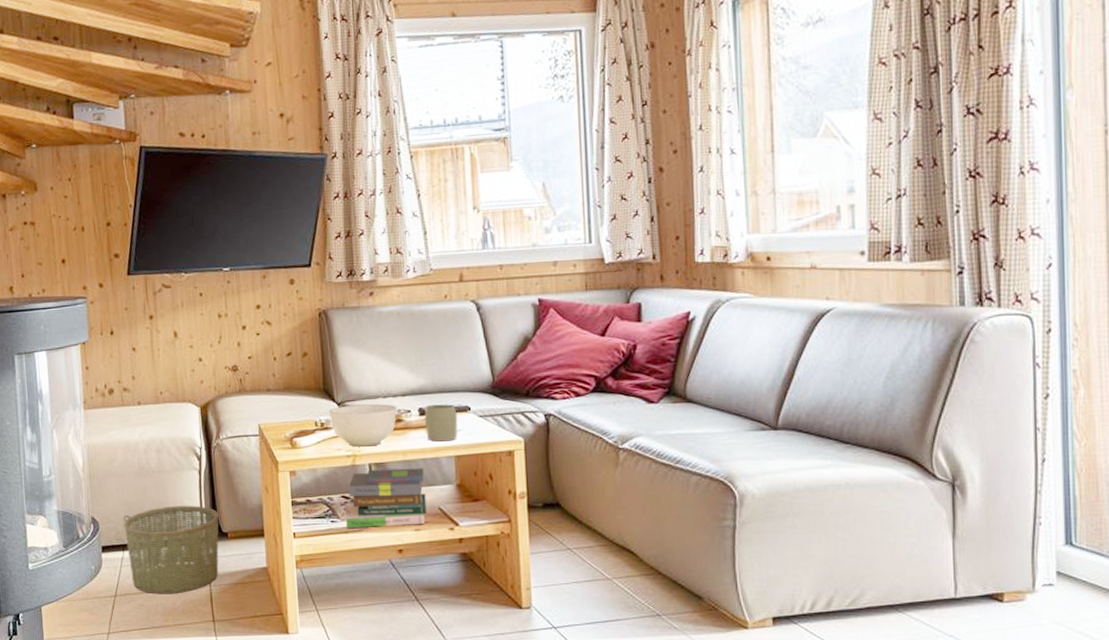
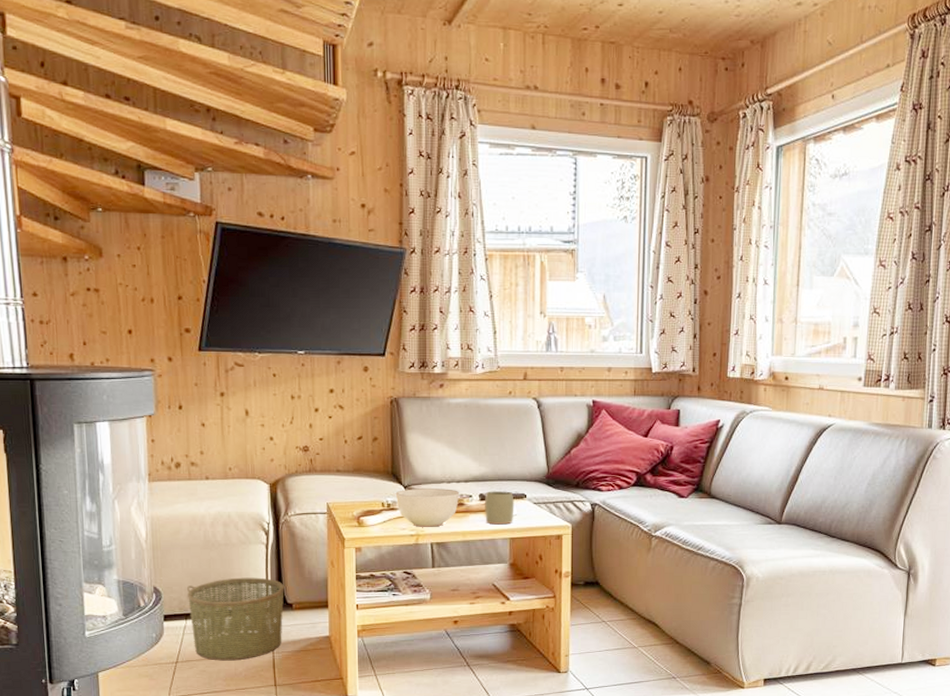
books: present [346,468,427,529] -> none [407,548,481,602]

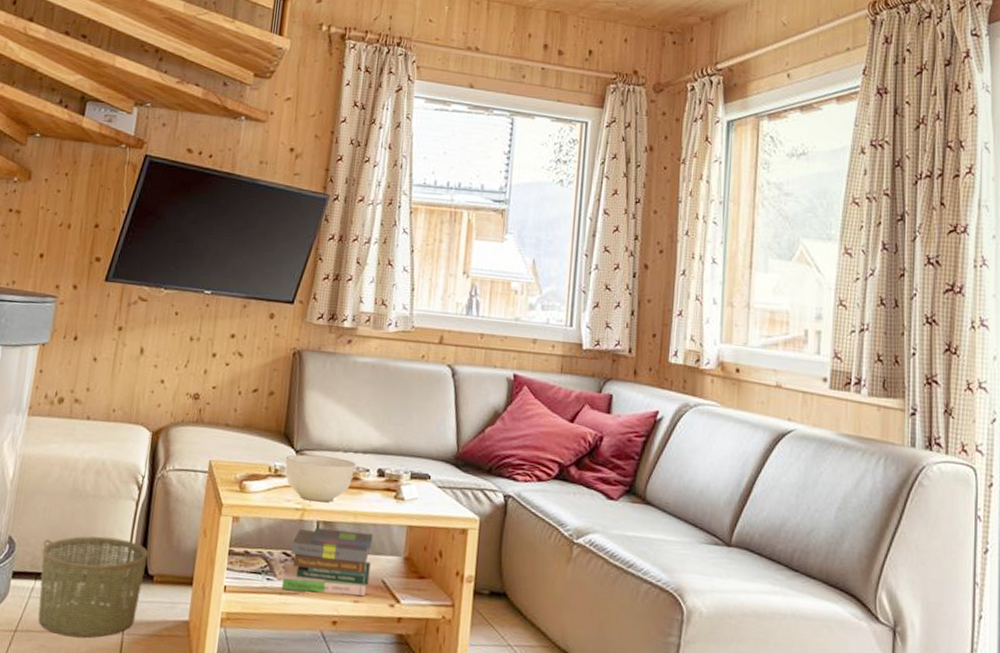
books: none [407,548,481,602] -> present [282,527,373,597]
mug: present [485,491,515,525] -> none [381,466,417,509]

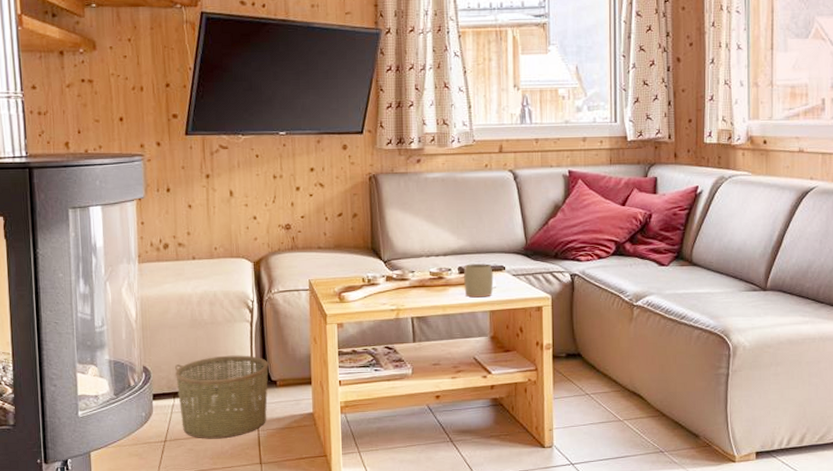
books: present [282,527,373,597] -> none [389,321,463,377]
bowl: present [285,454,356,503] -> none [375,263,439,302]
mug: none [381,466,417,509] -> present [464,264,494,298]

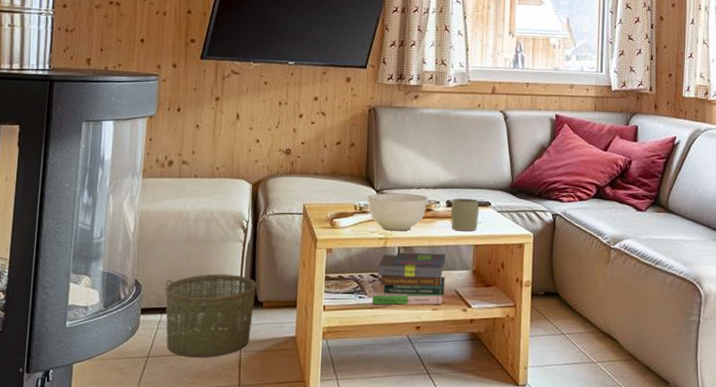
bowl: none [375,263,439,302] -> present [367,193,428,231]
books: none [389,321,463,377] -> present [373,252,446,305]

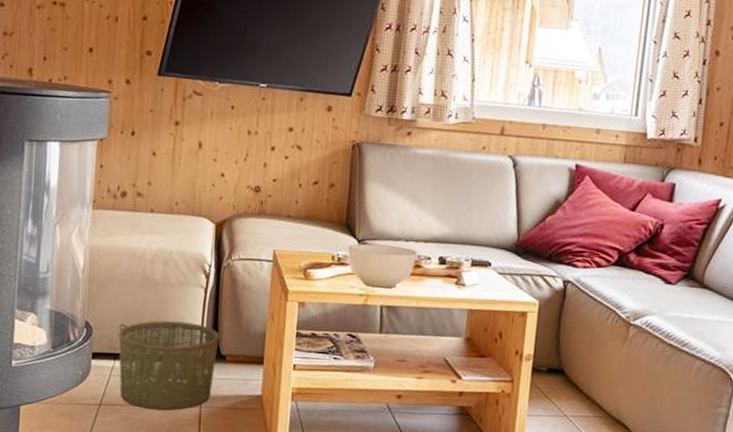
books: present [373,252,446,305] -> none [349,311,435,374]
mug: present [451,198,480,232] -> none [443,254,478,294]

